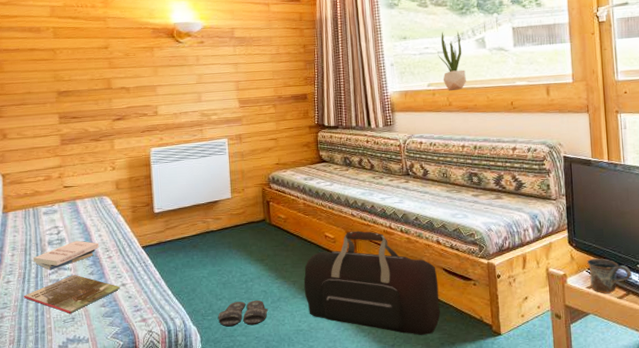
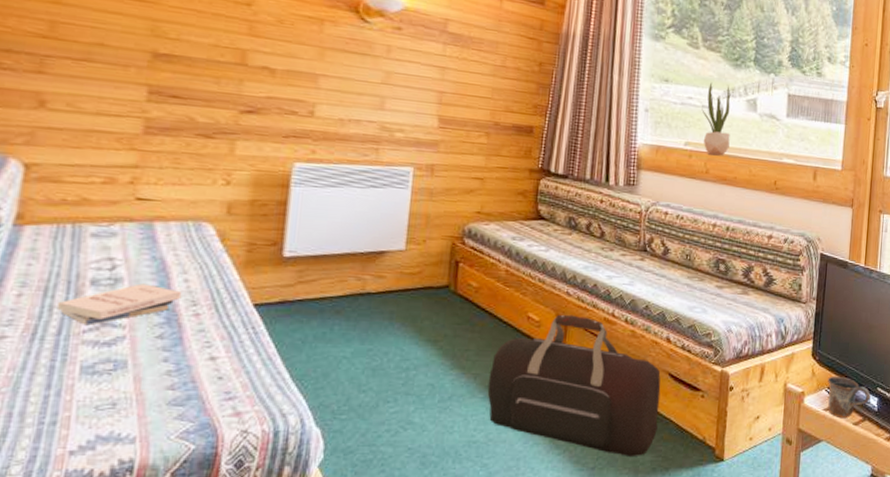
magazine: present [24,274,121,313] -> none [28,335,207,396]
slippers: present [218,300,269,327] -> none [356,396,434,432]

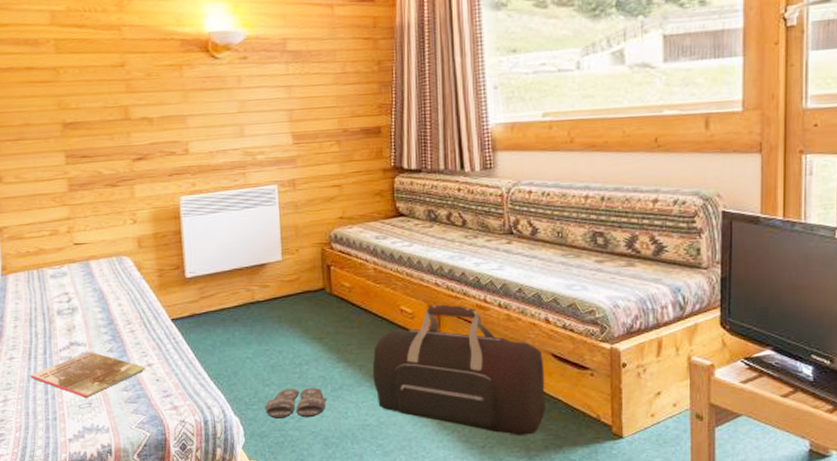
magazine: none [28,335,207,396] -> present [30,351,146,398]
books: present [56,283,182,326] -> none [39,310,119,346]
slippers: none [356,396,434,432] -> present [265,387,328,419]
potted plant: present [702,82,731,156] -> none [558,41,595,124]
mug: present [828,376,871,419] -> none [743,345,803,391]

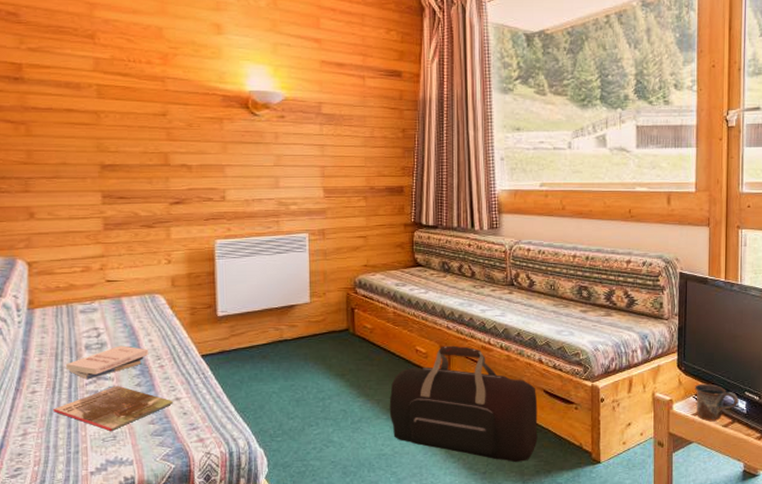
books: none [39,310,119,346] -> present [65,345,149,380]
slippers: present [265,387,328,419] -> none [289,420,348,450]
mug: none [743,345,803,391] -> present [695,383,739,422]

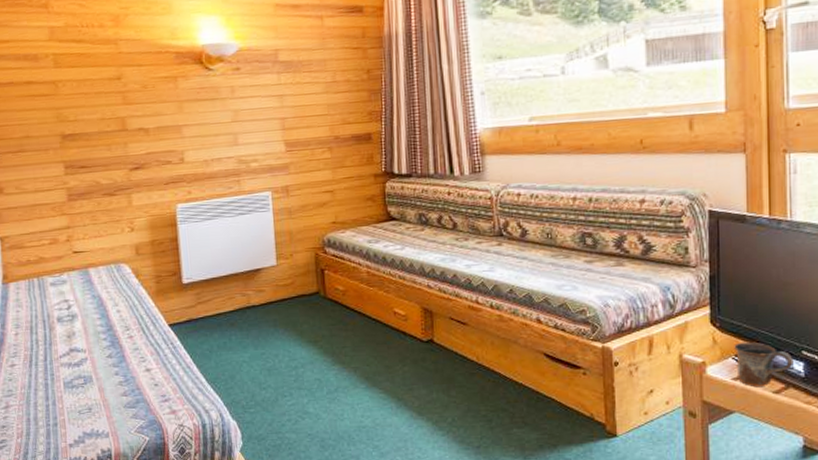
magazine: present [53,385,174,431] -> none [31,357,145,403]
books: present [65,345,149,380] -> none [40,317,118,352]
duffel bag: present [389,345,538,462] -> none [367,306,539,435]

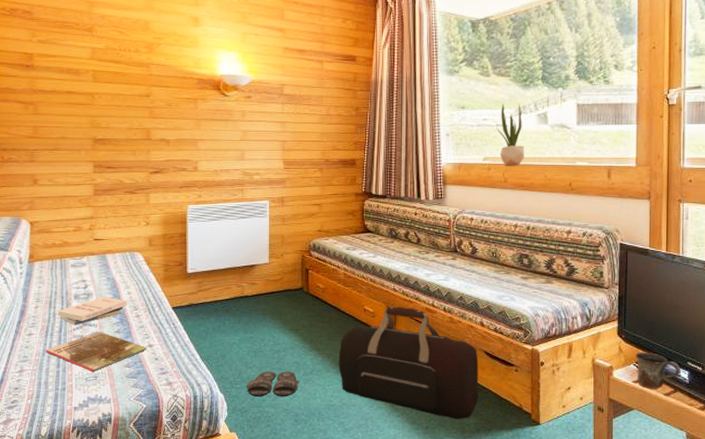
magazine: none [31,357,145,403] -> present [46,331,147,372]
books: none [40,317,118,352] -> present [57,296,128,325]
slippers: none [262,389,324,421] -> present [247,371,300,397]
duffel bag: none [367,306,539,435] -> present [338,306,479,419]
potted plant: none [543,47,581,127] -> present [496,103,524,167]

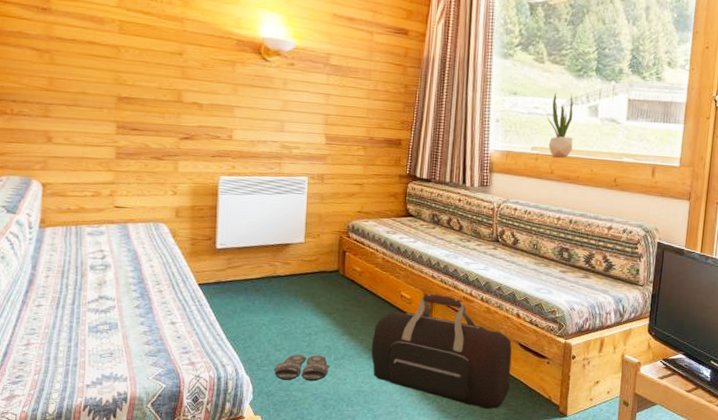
magazine: present [46,331,147,372] -> none [56,305,170,348]
books: present [57,296,128,325] -> none [70,268,150,298]
mug: present [635,352,681,390] -> none [662,349,704,387]

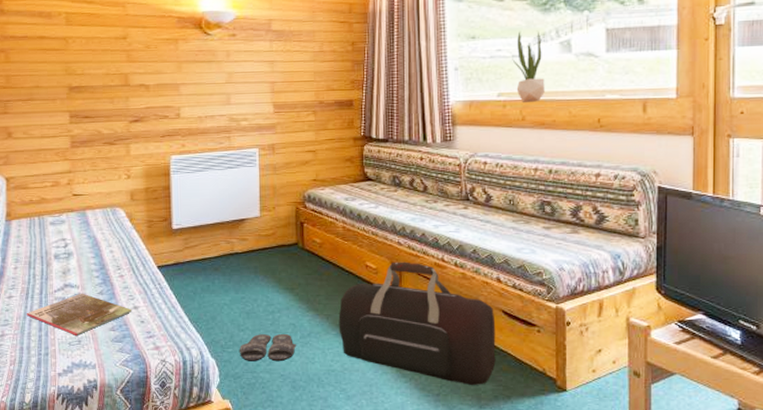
magazine: none [56,305,170,348] -> present [27,293,133,335]

